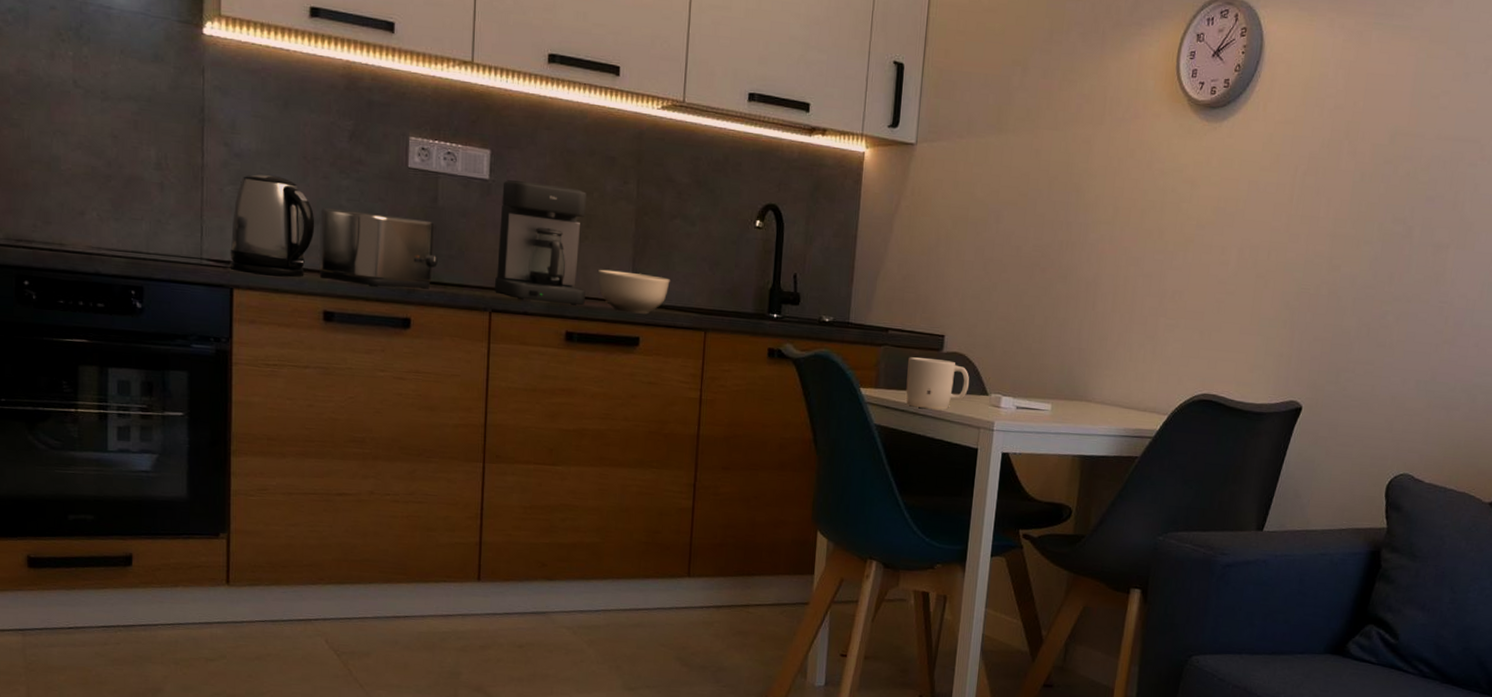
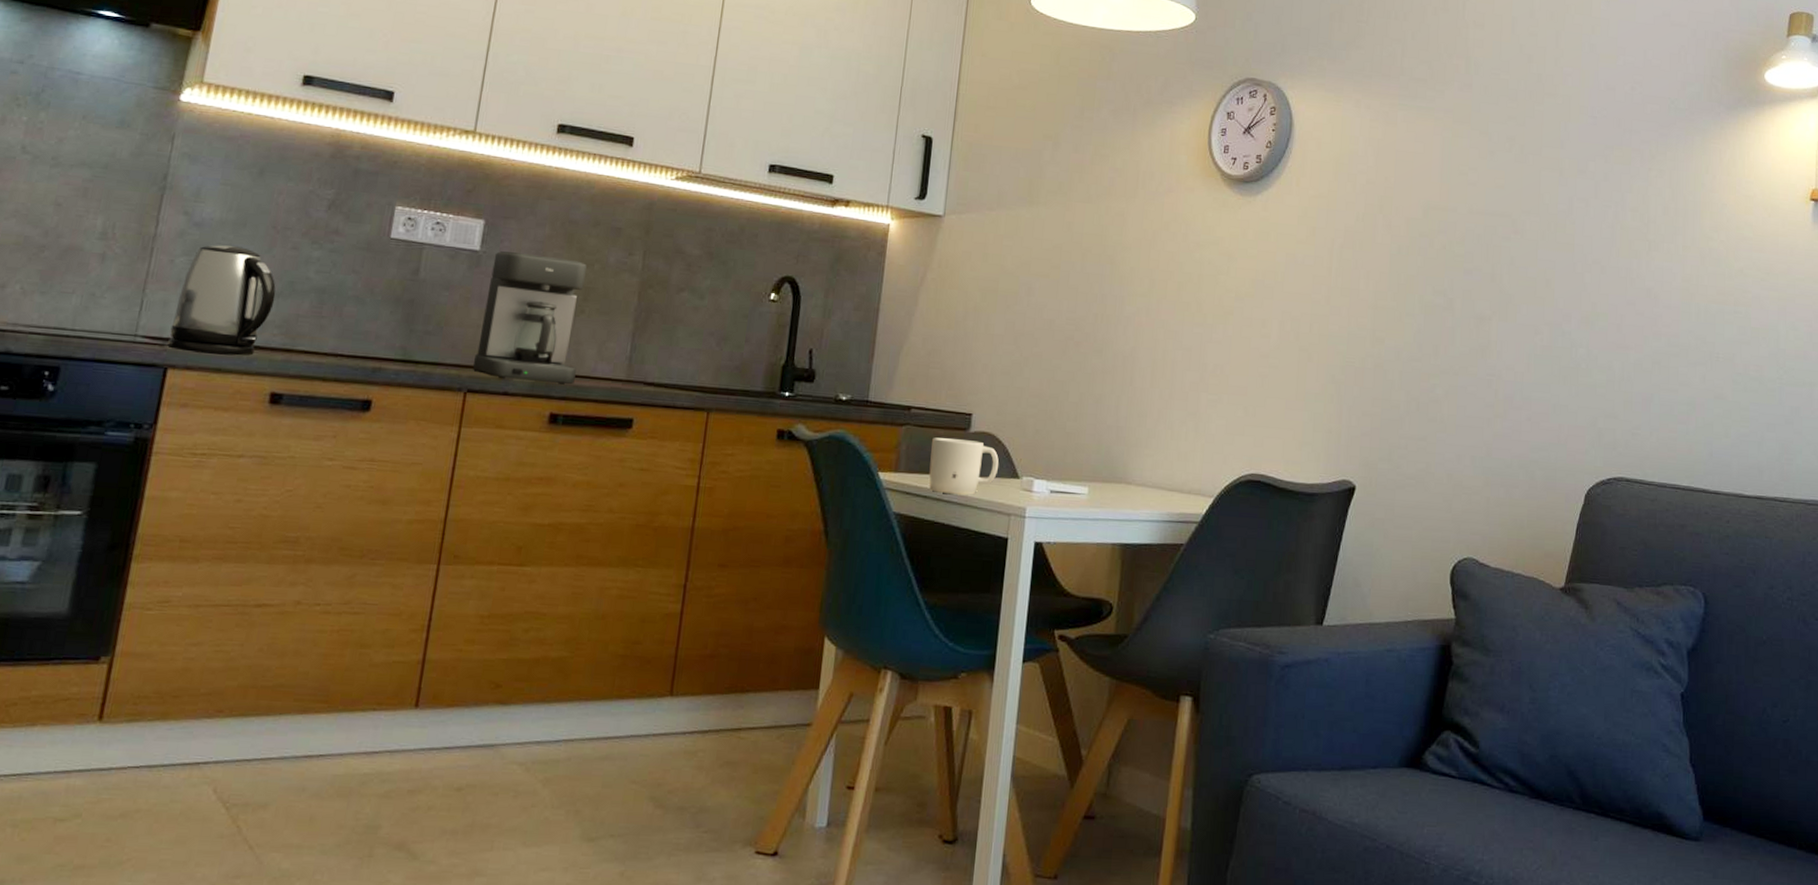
toaster: present [318,207,438,290] -> none [271,279,413,369]
bowl: present [597,269,670,315] -> none [591,345,673,394]

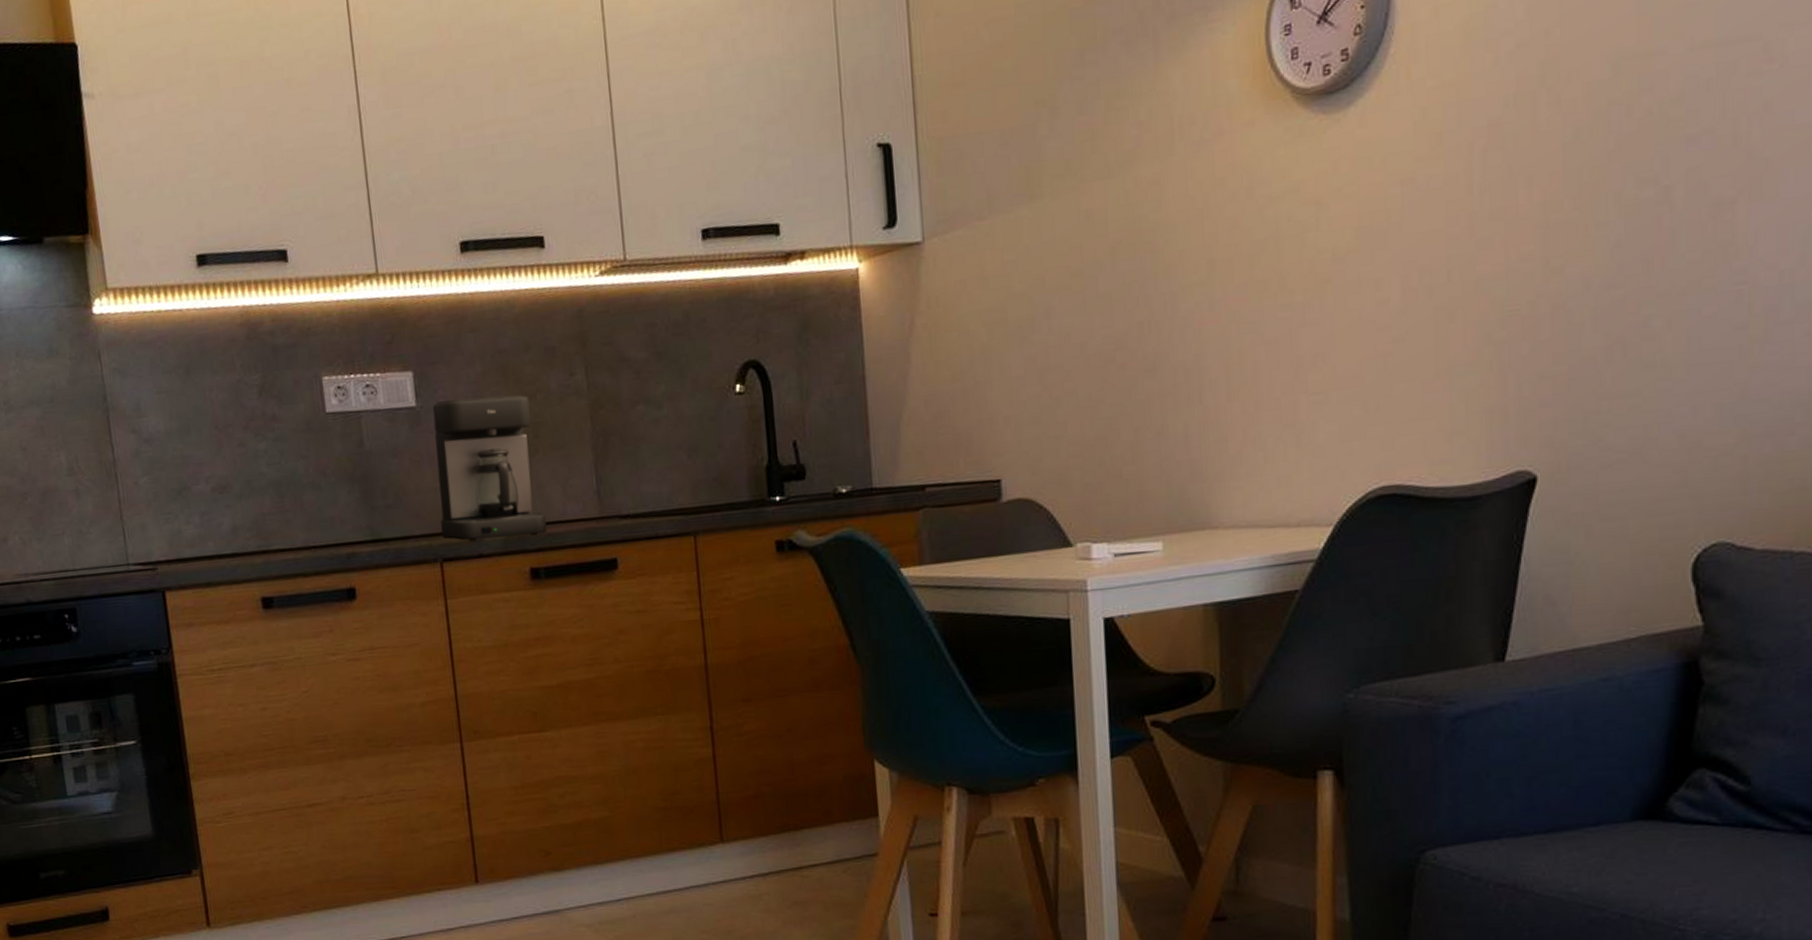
kettle: present [167,244,276,356] -> none [152,454,239,571]
mug: present [928,437,999,495] -> none [957,510,1045,580]

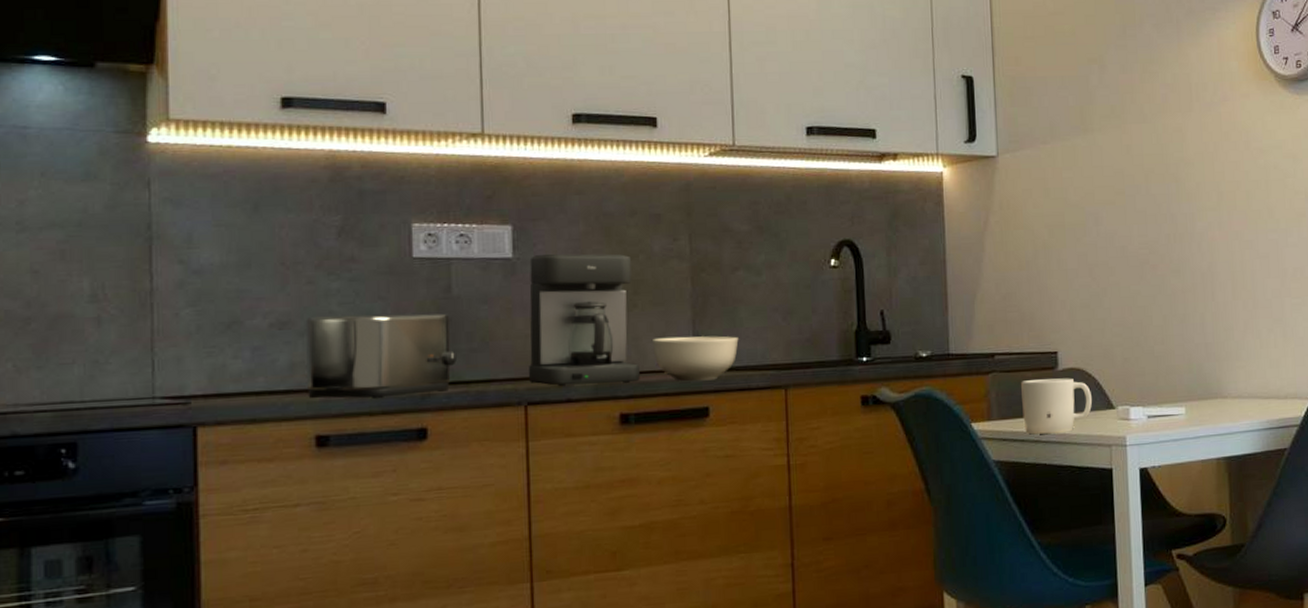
toaster: none [241,469,375,562] -> present [305,313,457,400]
bowl: none [555,479,643,532] -> present [651,336,739,382]
mug: none [957,510,1045,580] -> present [1021,378,1093,435]

